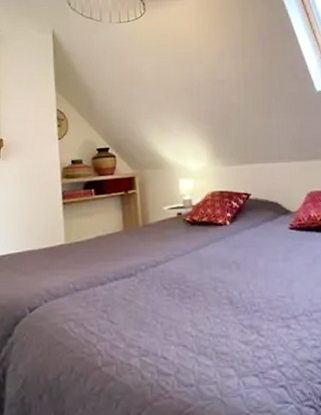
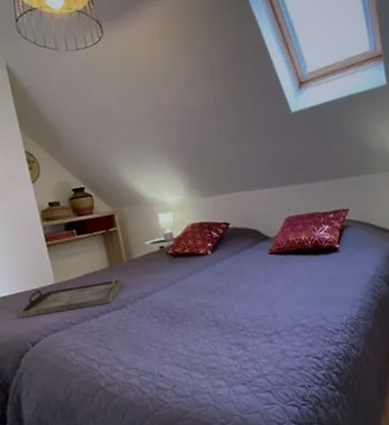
serving tray: none [23,242,136,279] -> present [20,277,124,318]

